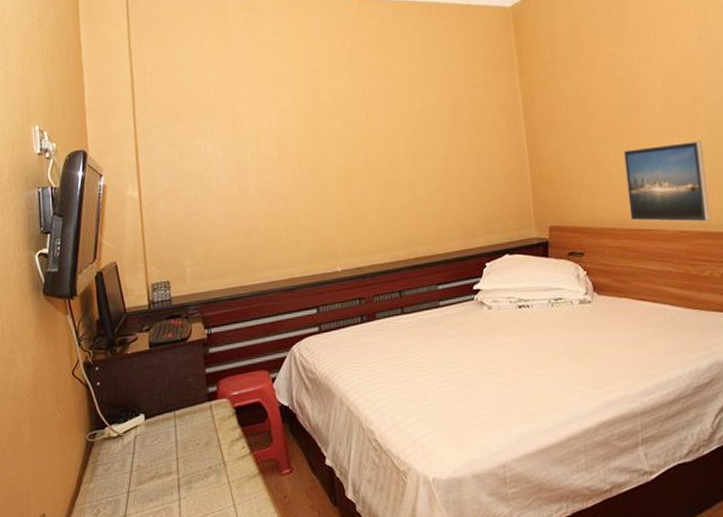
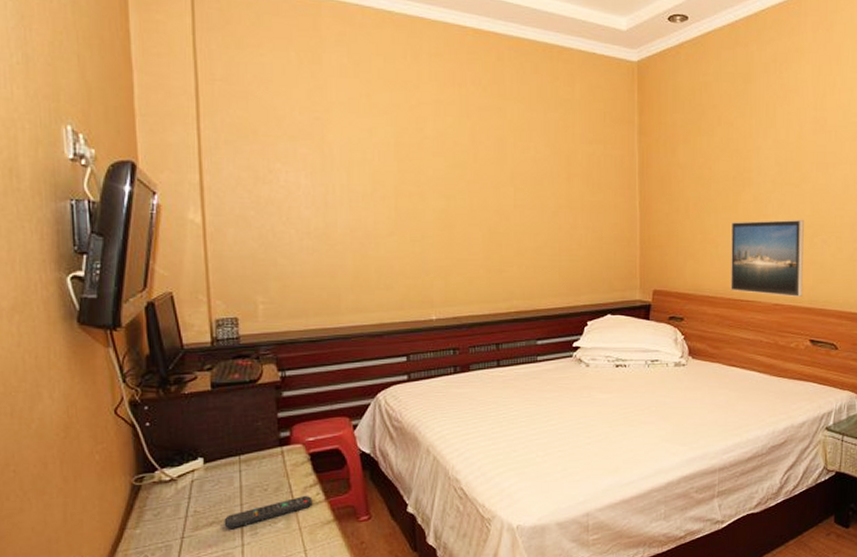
remote control: none [163,448,239,483] -> present [224,495,313,528]

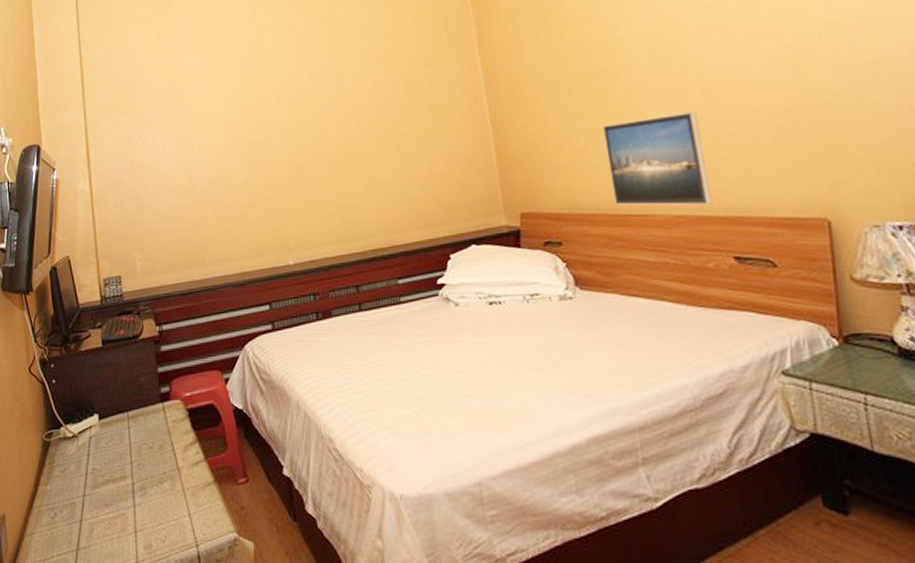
remote control: present [224,495,313,528] -> none [117,453,193,487]

